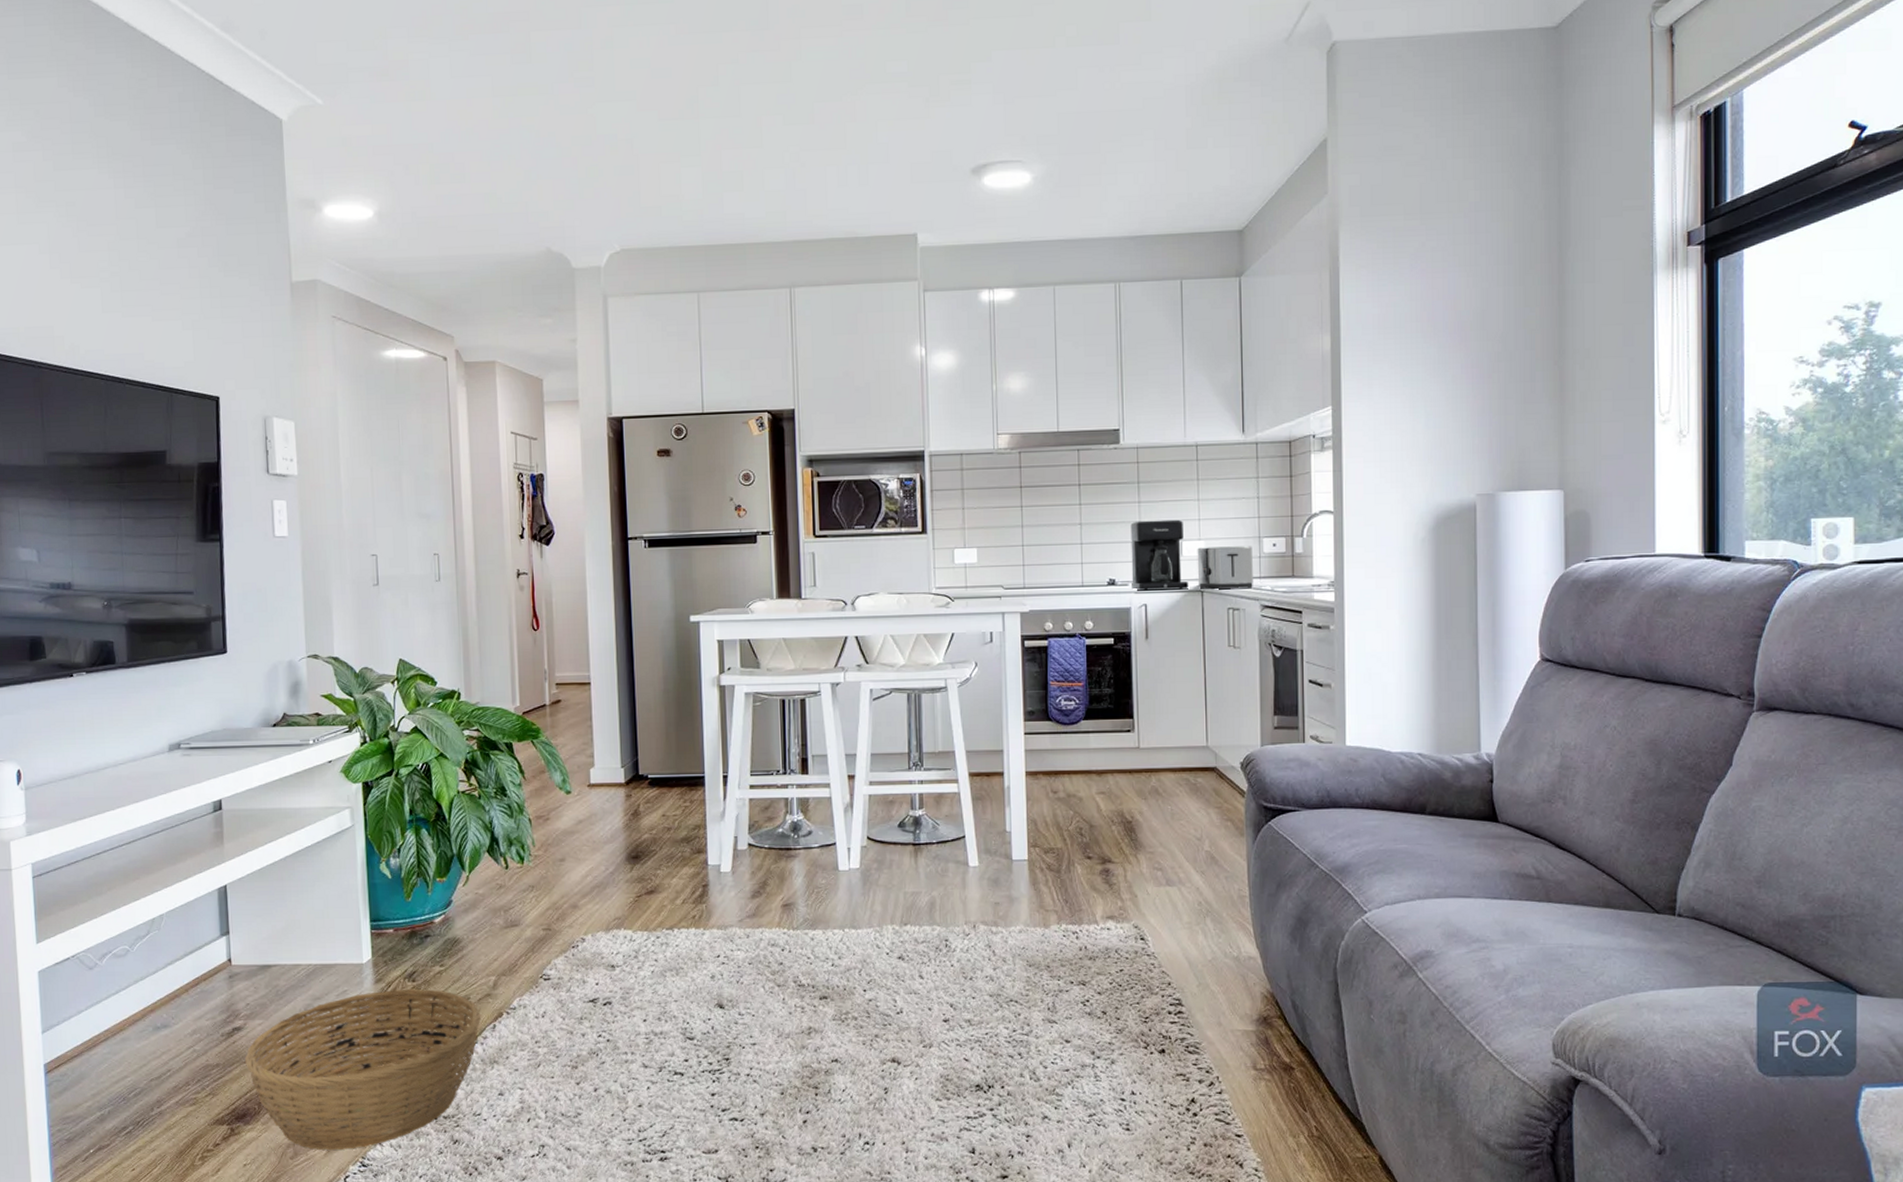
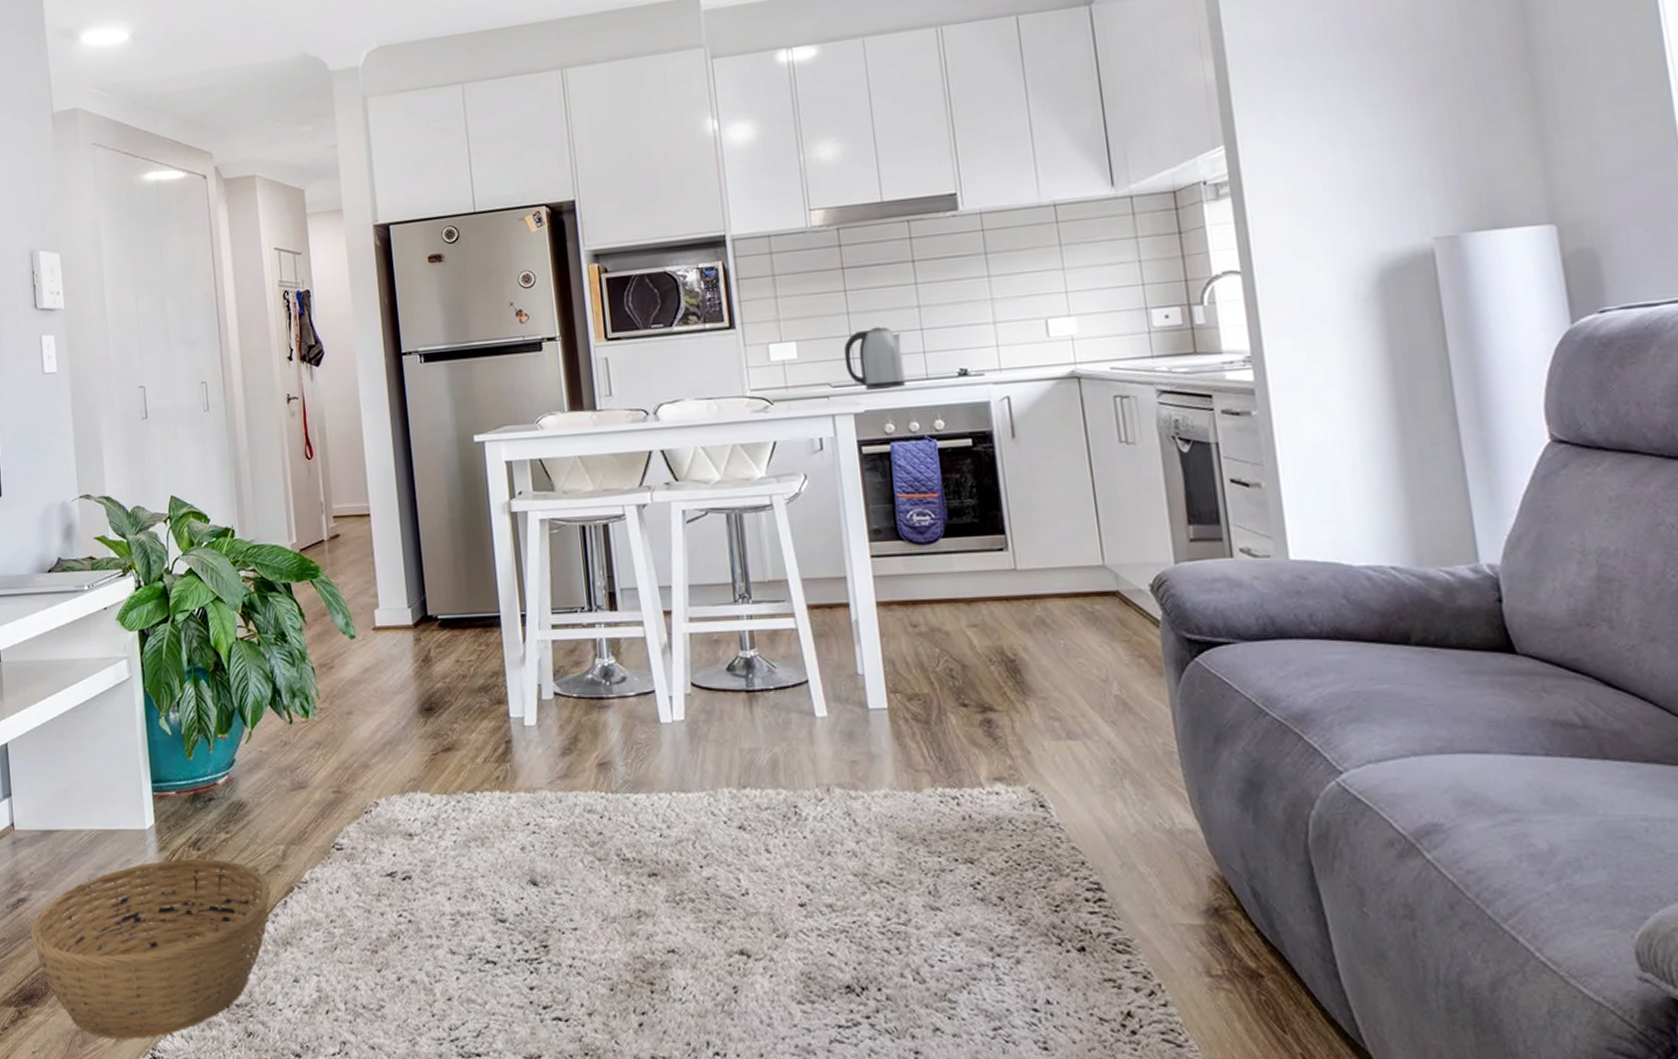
kettle: none [1016,539,1065,593] -> present [843,327,906,390]
coffee maker: present [1130,519,1188,591] -> none [980,293,1061,381]
toaster: present [1197,546,1254,590] -> none [1067,319,1145,375]

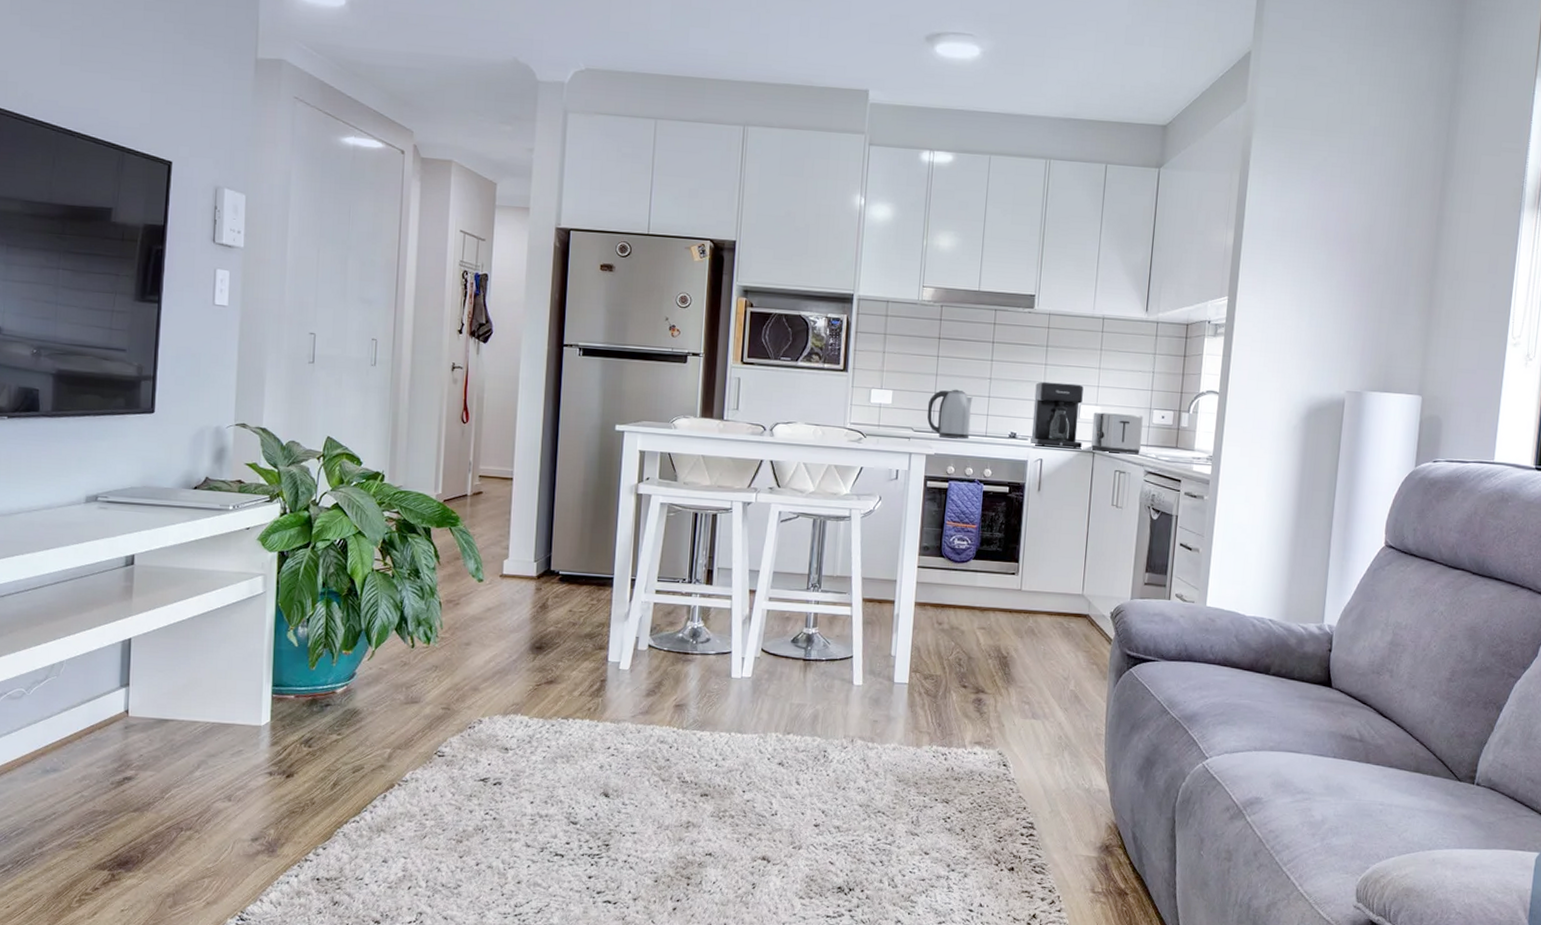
basket: present [31,858,272,1040] -> none [133,753,373,903]
coffee maker: none [980,293,1061,381] -> present [1030,381,1084,449]
toaster: none [1067,319,1145,375] -> present [1090,412,1143,455]

